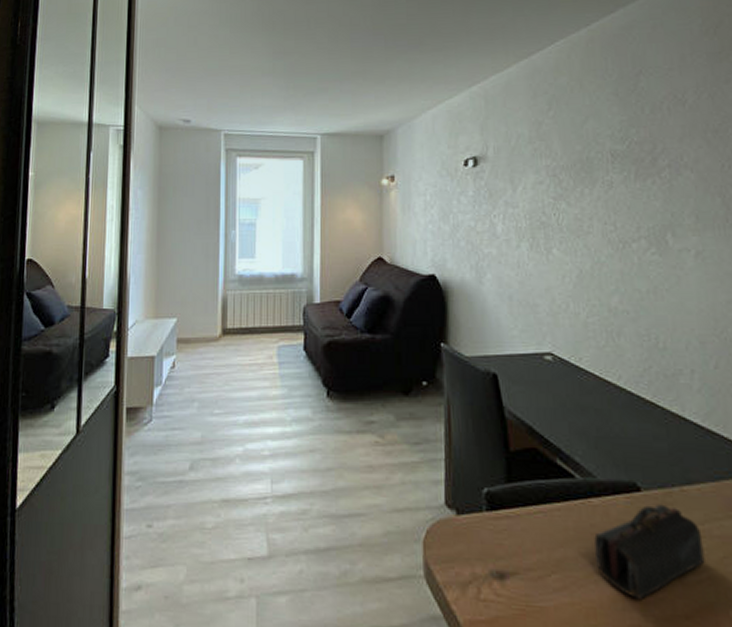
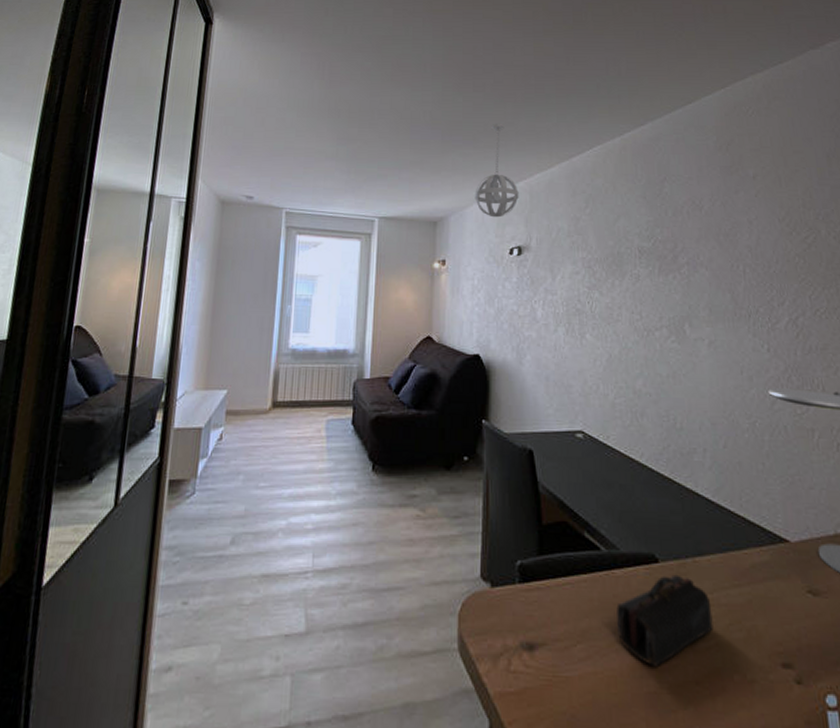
pendant light: none [423,22,473,127] -> present [474,123,519,218]

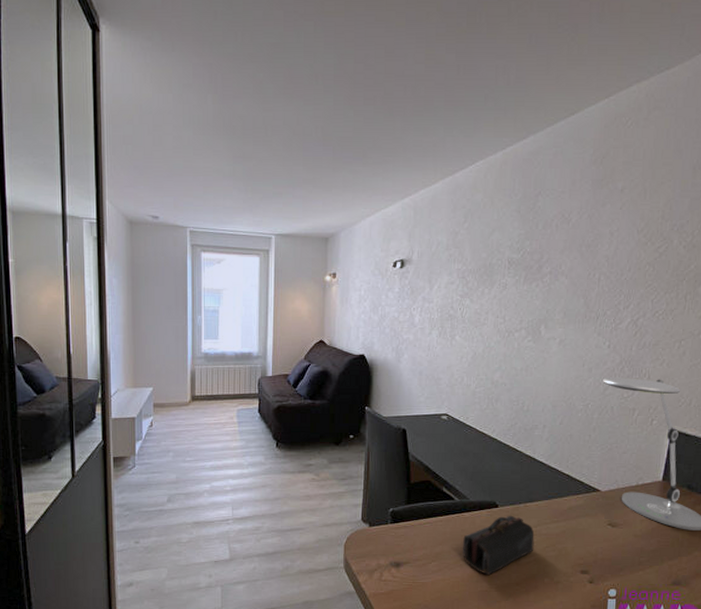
pendant light: present [474,123,519,218] -> none [363,138,404,233]

